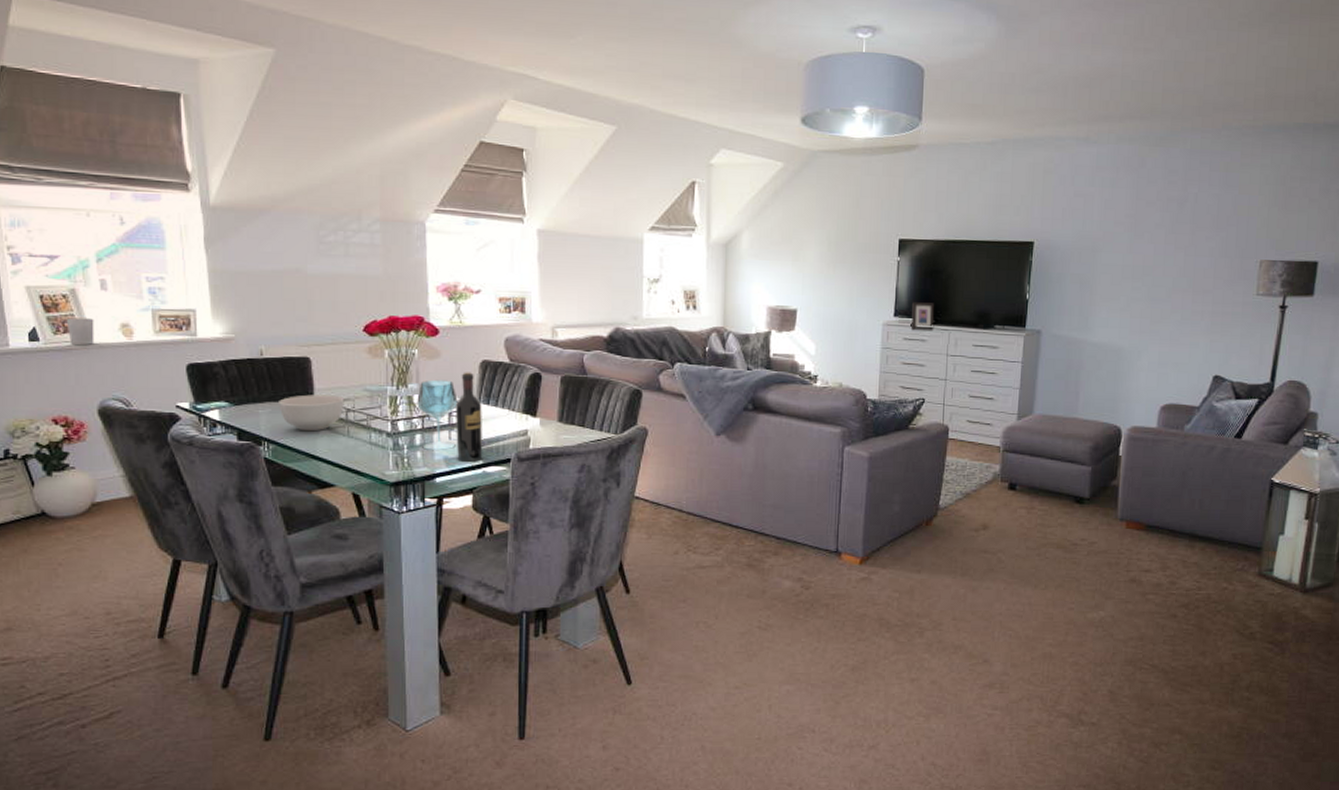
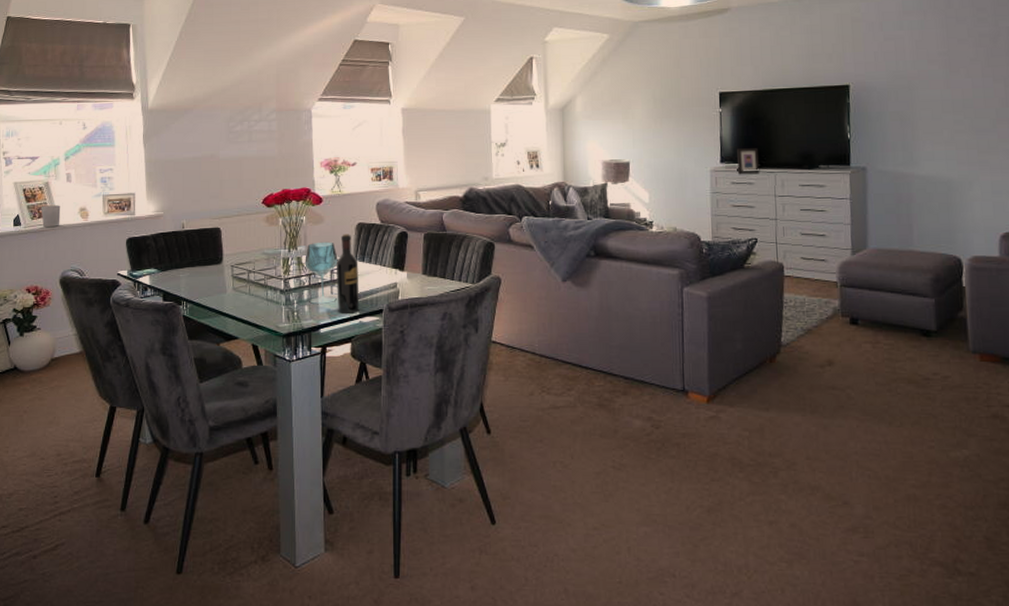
bowl: present [279,394,344,432] -> none [195,259,247,291]

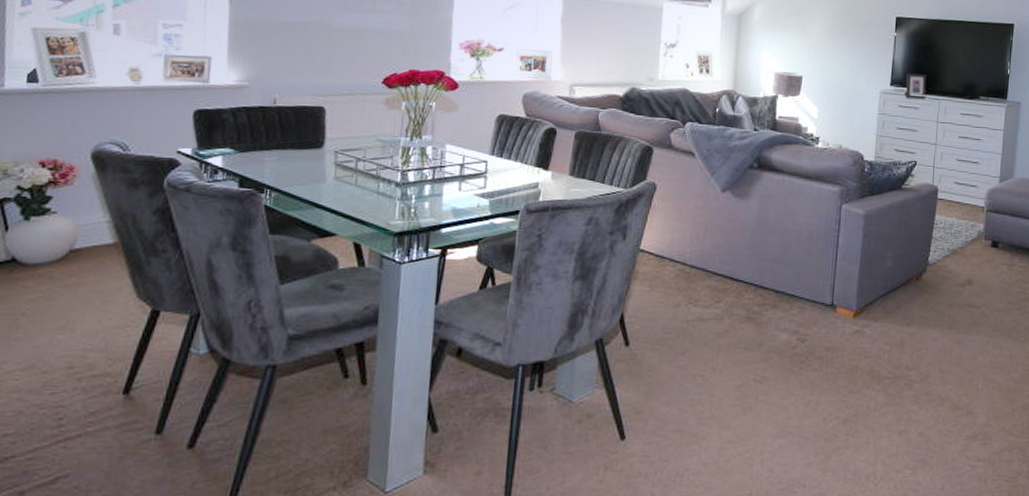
candle holder: present [41,205,61,228] -> none [70,60,102,89]
wine glass: present [305,241,338,305] -> none [429,132,471,202]
wine bottle: present [336,234,360,313] -> none [465,125,495,213]

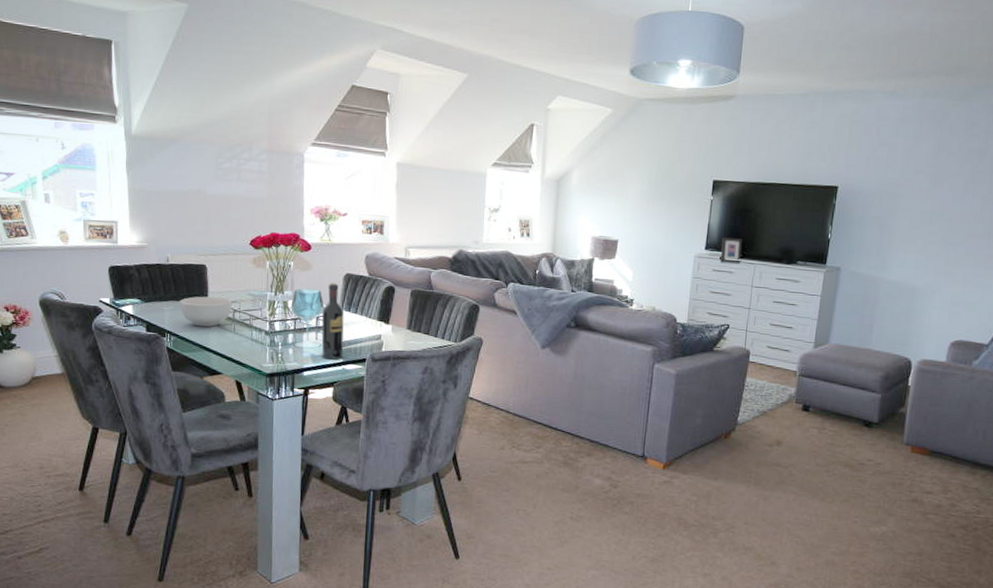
bowl: none [286,143,356,180] -> present [180,296,232,327]
wine glass: none [429,132,471,202] -> present [291,288,324,349]
wine bottle: none [465,125,495,213] -> present [321,283,344,360]

